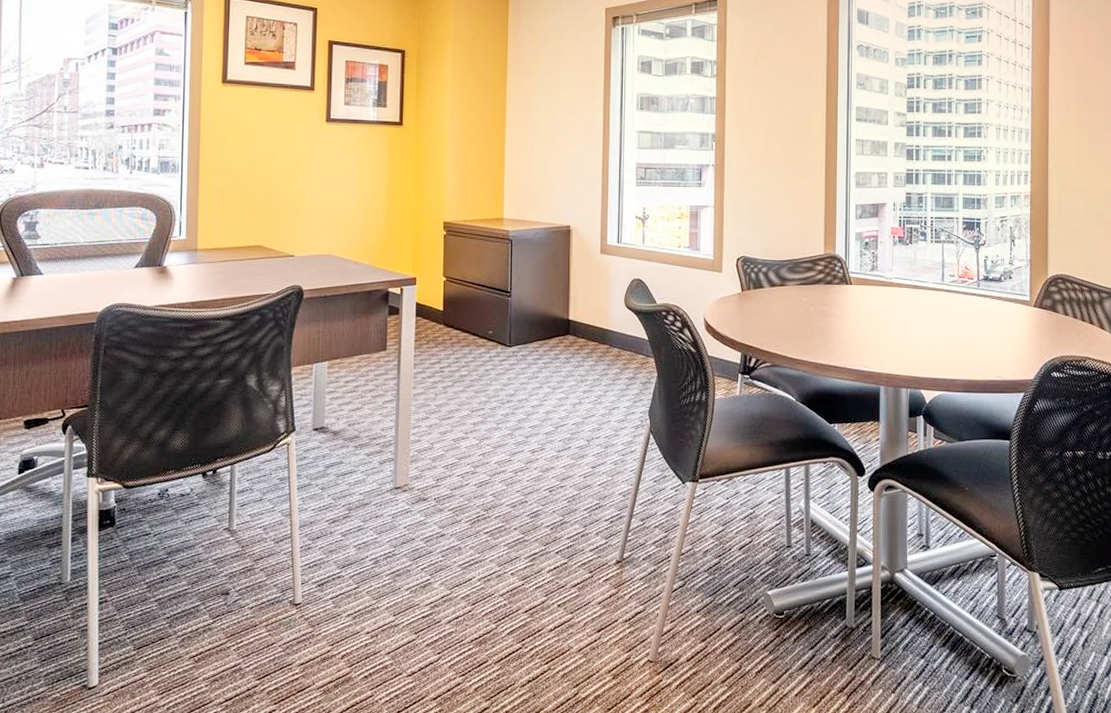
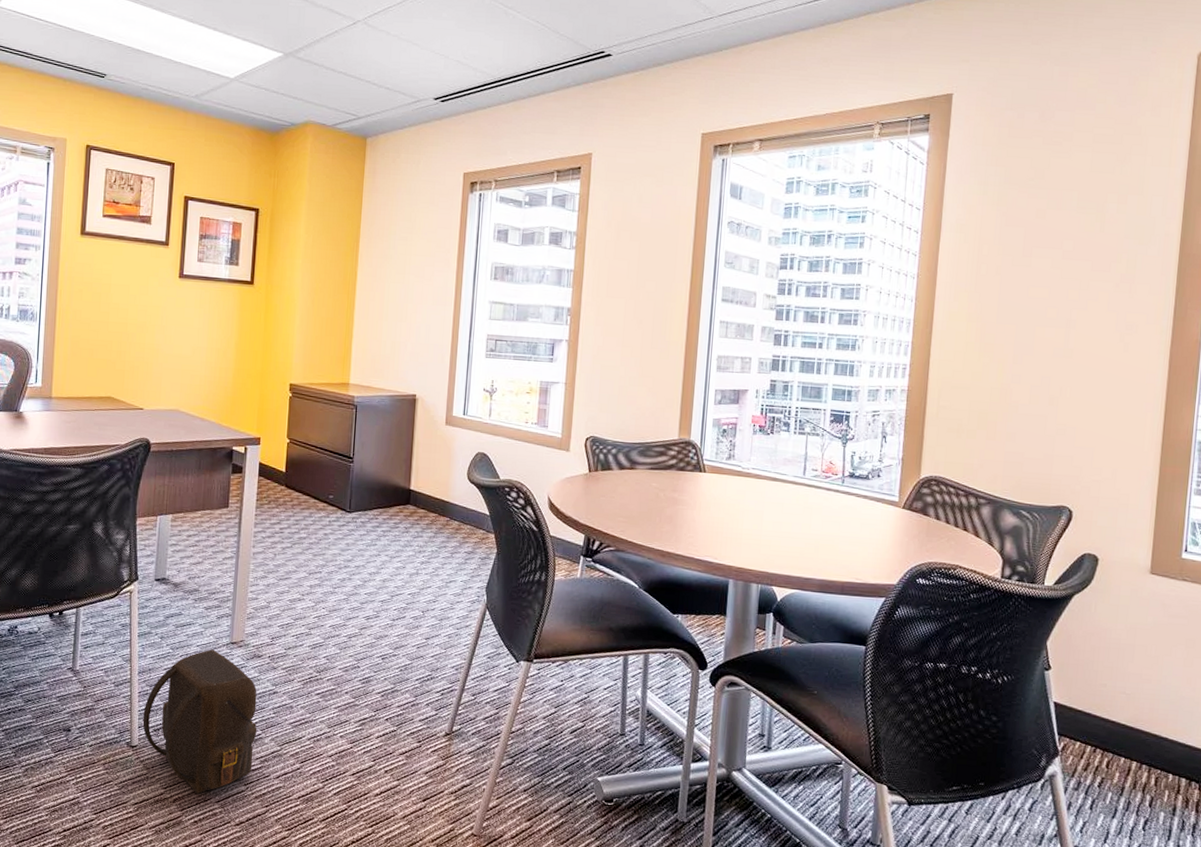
backpack: none [306,496,426,647] -> present [142,649,257,794]

